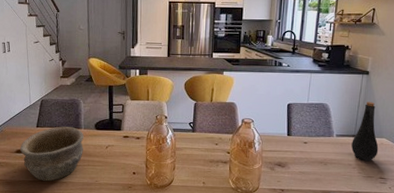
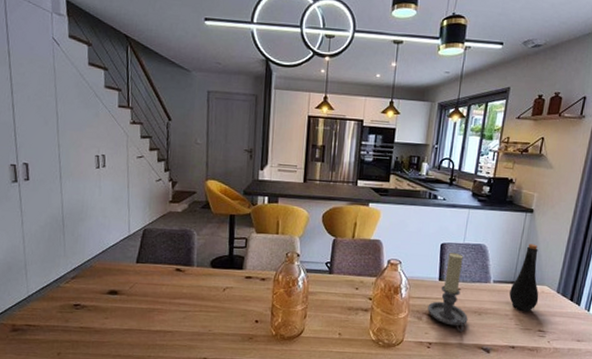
bowl: present [19,126,84,181] -> none [113,263,196,330]
candle holder: none [279,112,315,181] -> present [427,253,468,333]

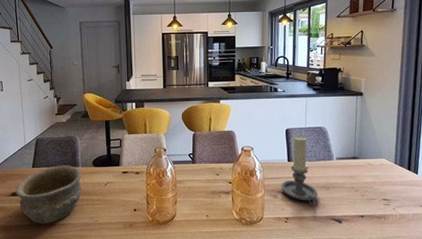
bowl: none [113,263,196,330] -> present [15,165,81,224]
bottle: present [509,244,539,313] -> none [352,122,379,184]

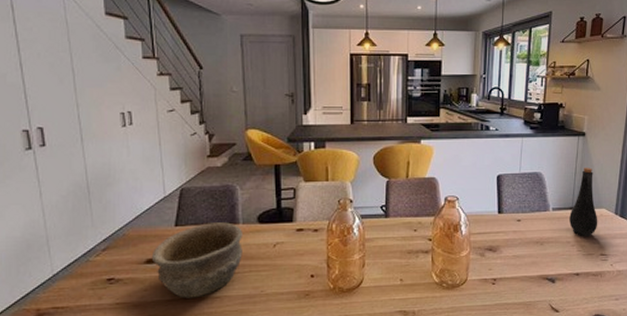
candle holder: present [281,136,318,207] -> none [489,184,530,265]
bottle: none [352,122,379,184] -> present [569,167,598,237]

